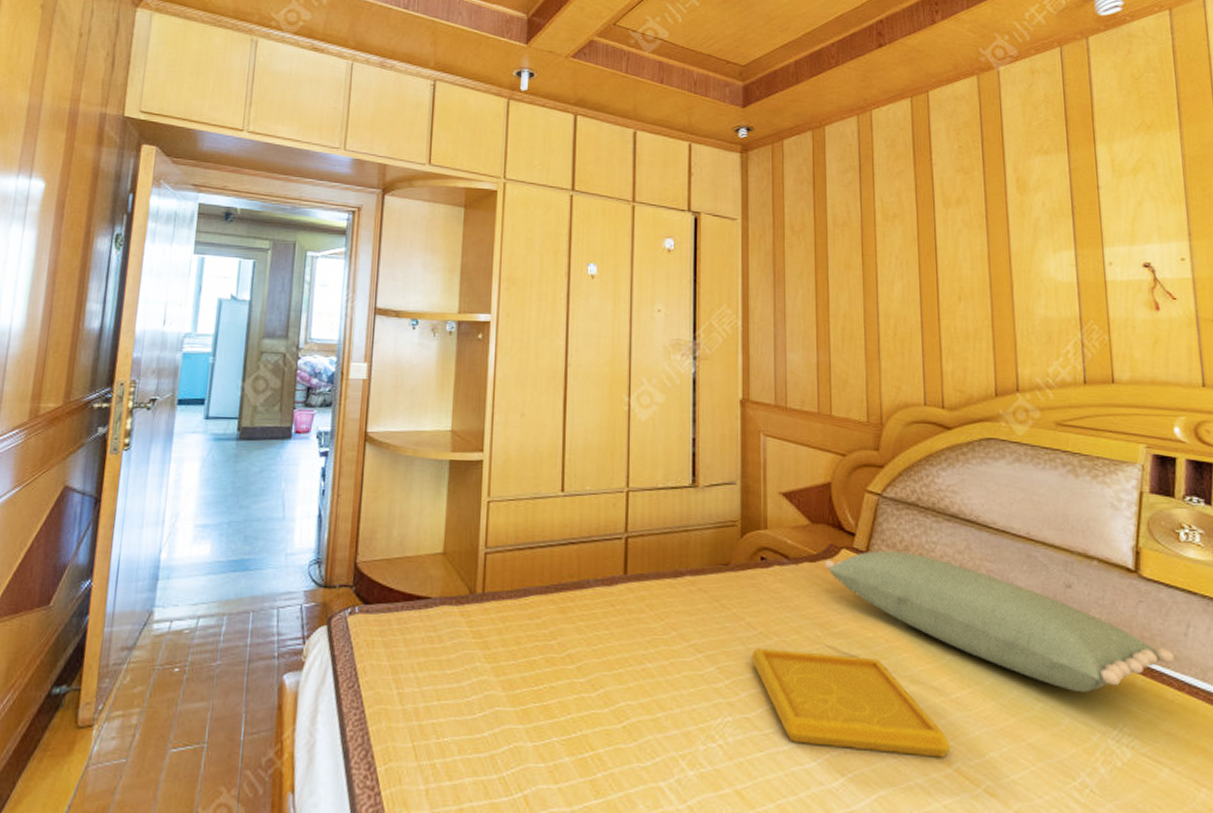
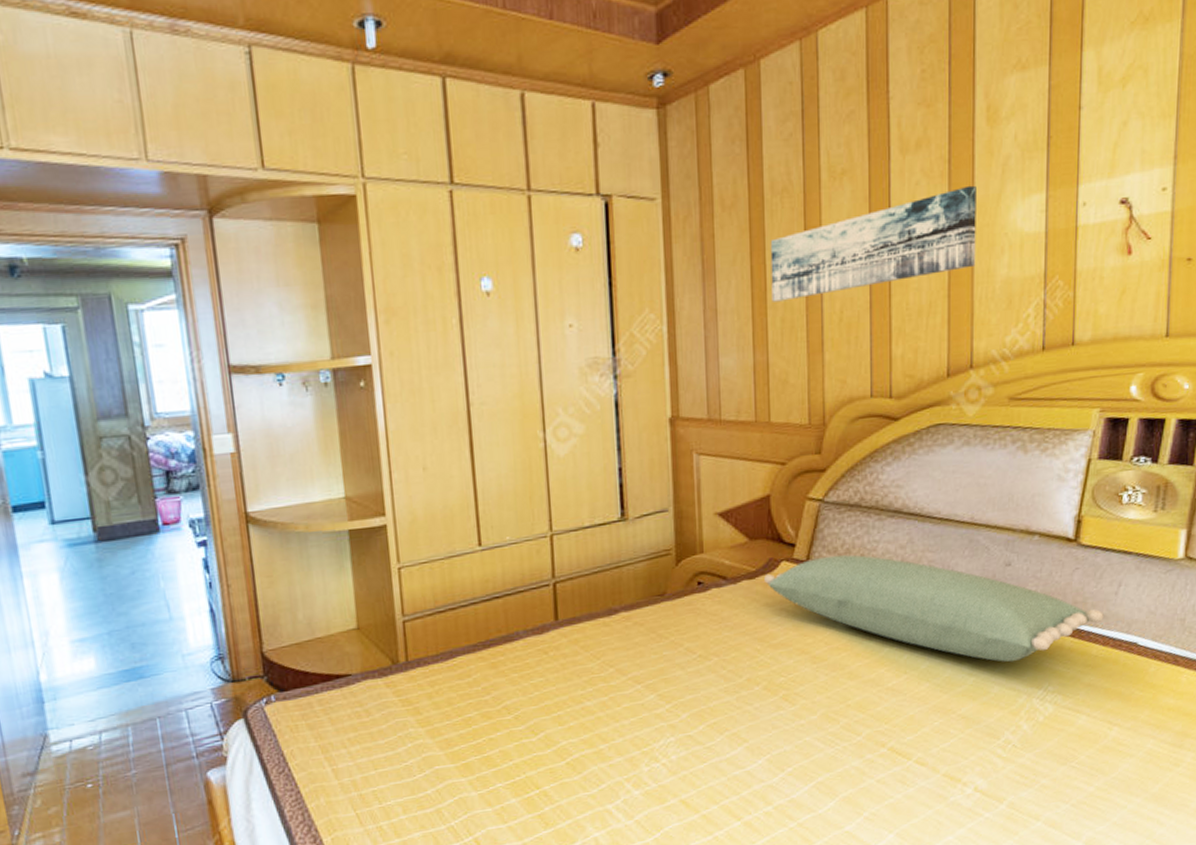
serving tray: present [751,649,951,758] -> none [691,662,886,750]
wall art: none [832,237,1016,313] -> present [770,185,976,302]

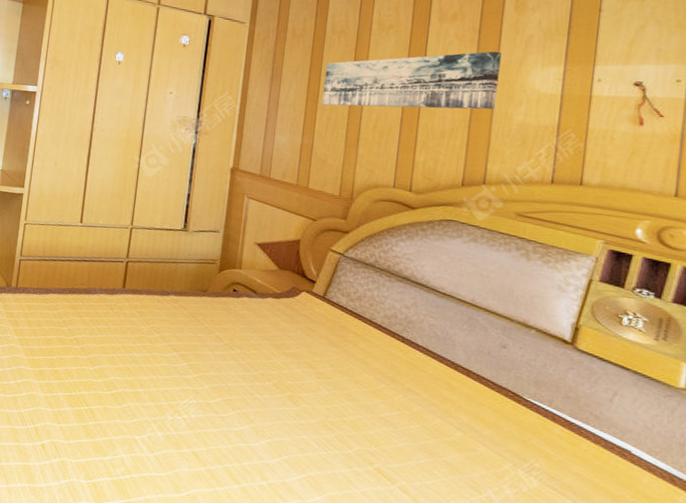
pillow: present [764,554,1104,663] -> none [286,296,596,431]

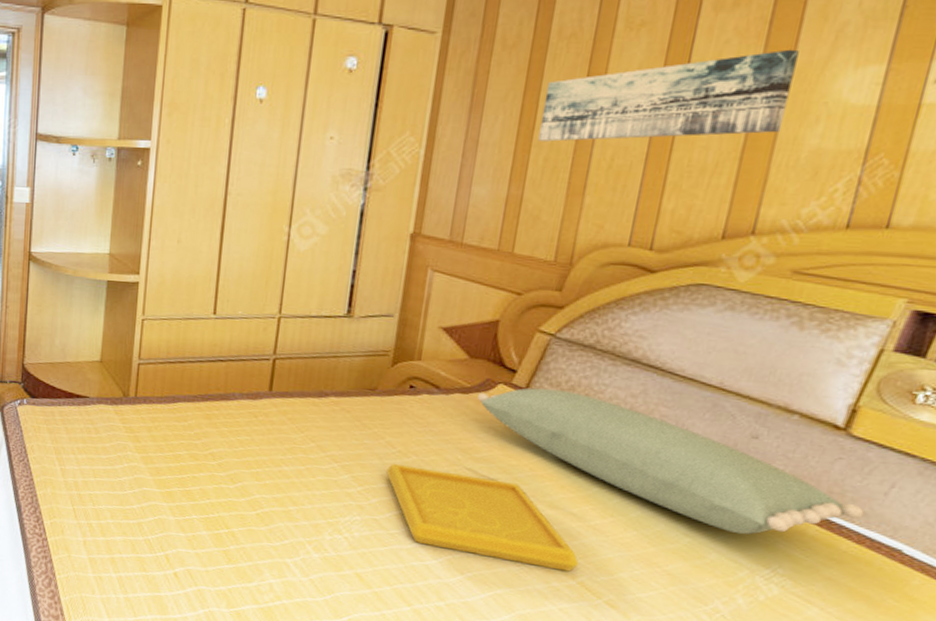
serving tray: none [216,355,375,458] -> present [386,464,579,572]
pillow: none [286,296,596,431] -> present [477,388,864,535]

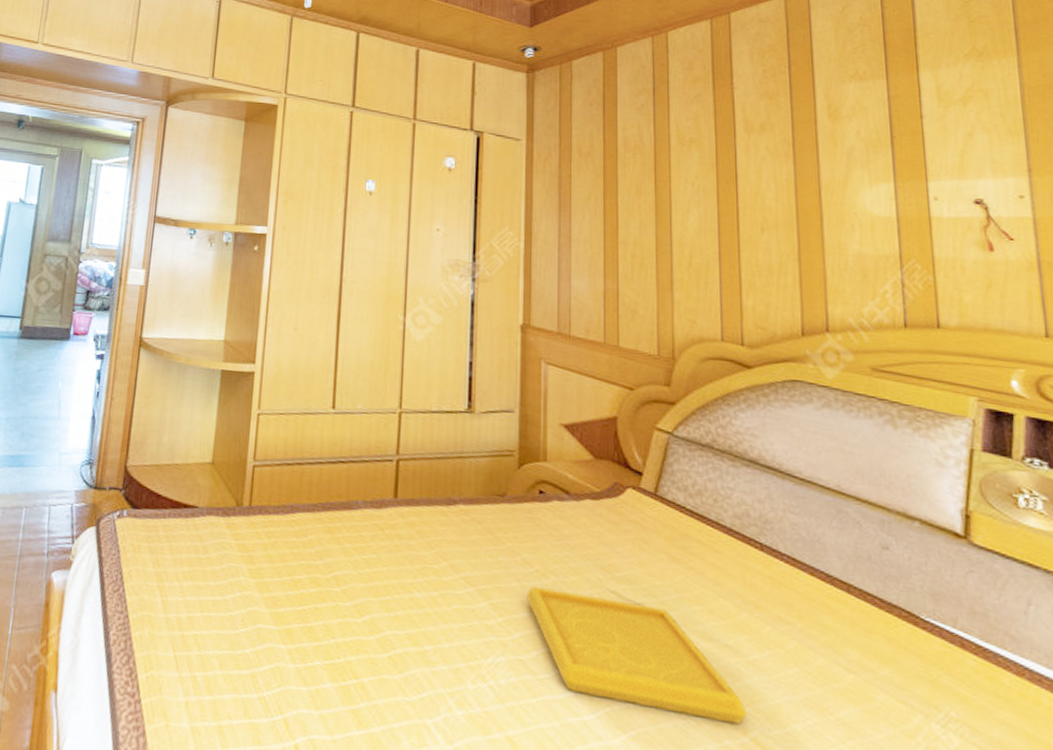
pillow: present [477,388,864,535] -> none [609,492,1013,668]
wall art: present [538,49,799,142] -> none [622,167,826,240]

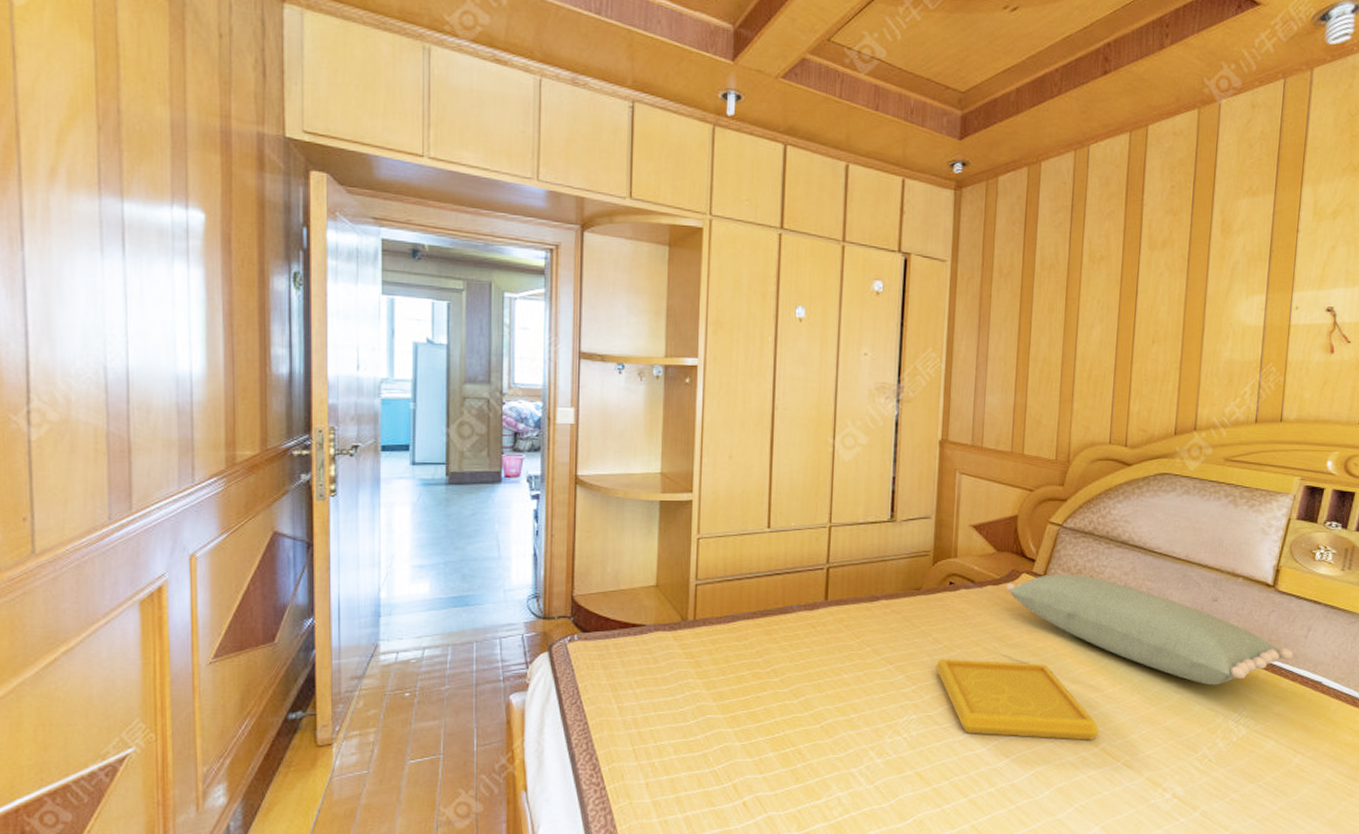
pillow: none [609,492,1013,668] -> present [1006,573,1294,686]

